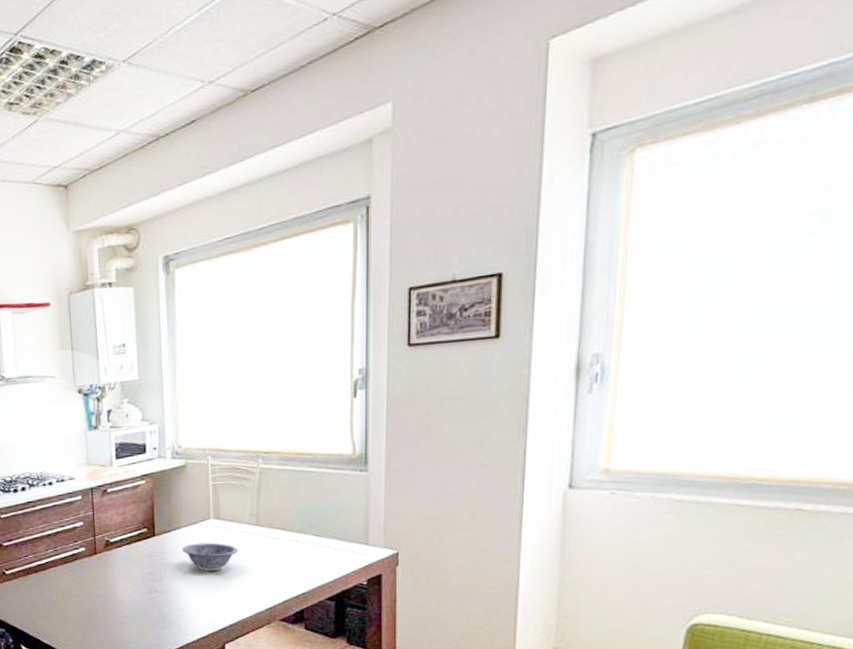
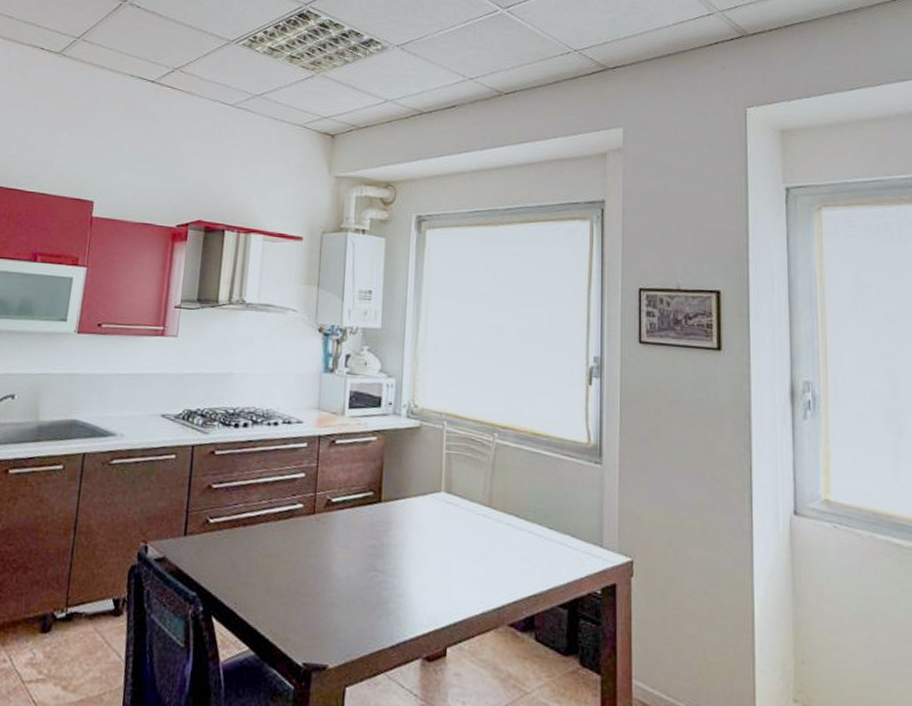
bowl: present [181,542,239,572] -> none [408,517,469,555]

